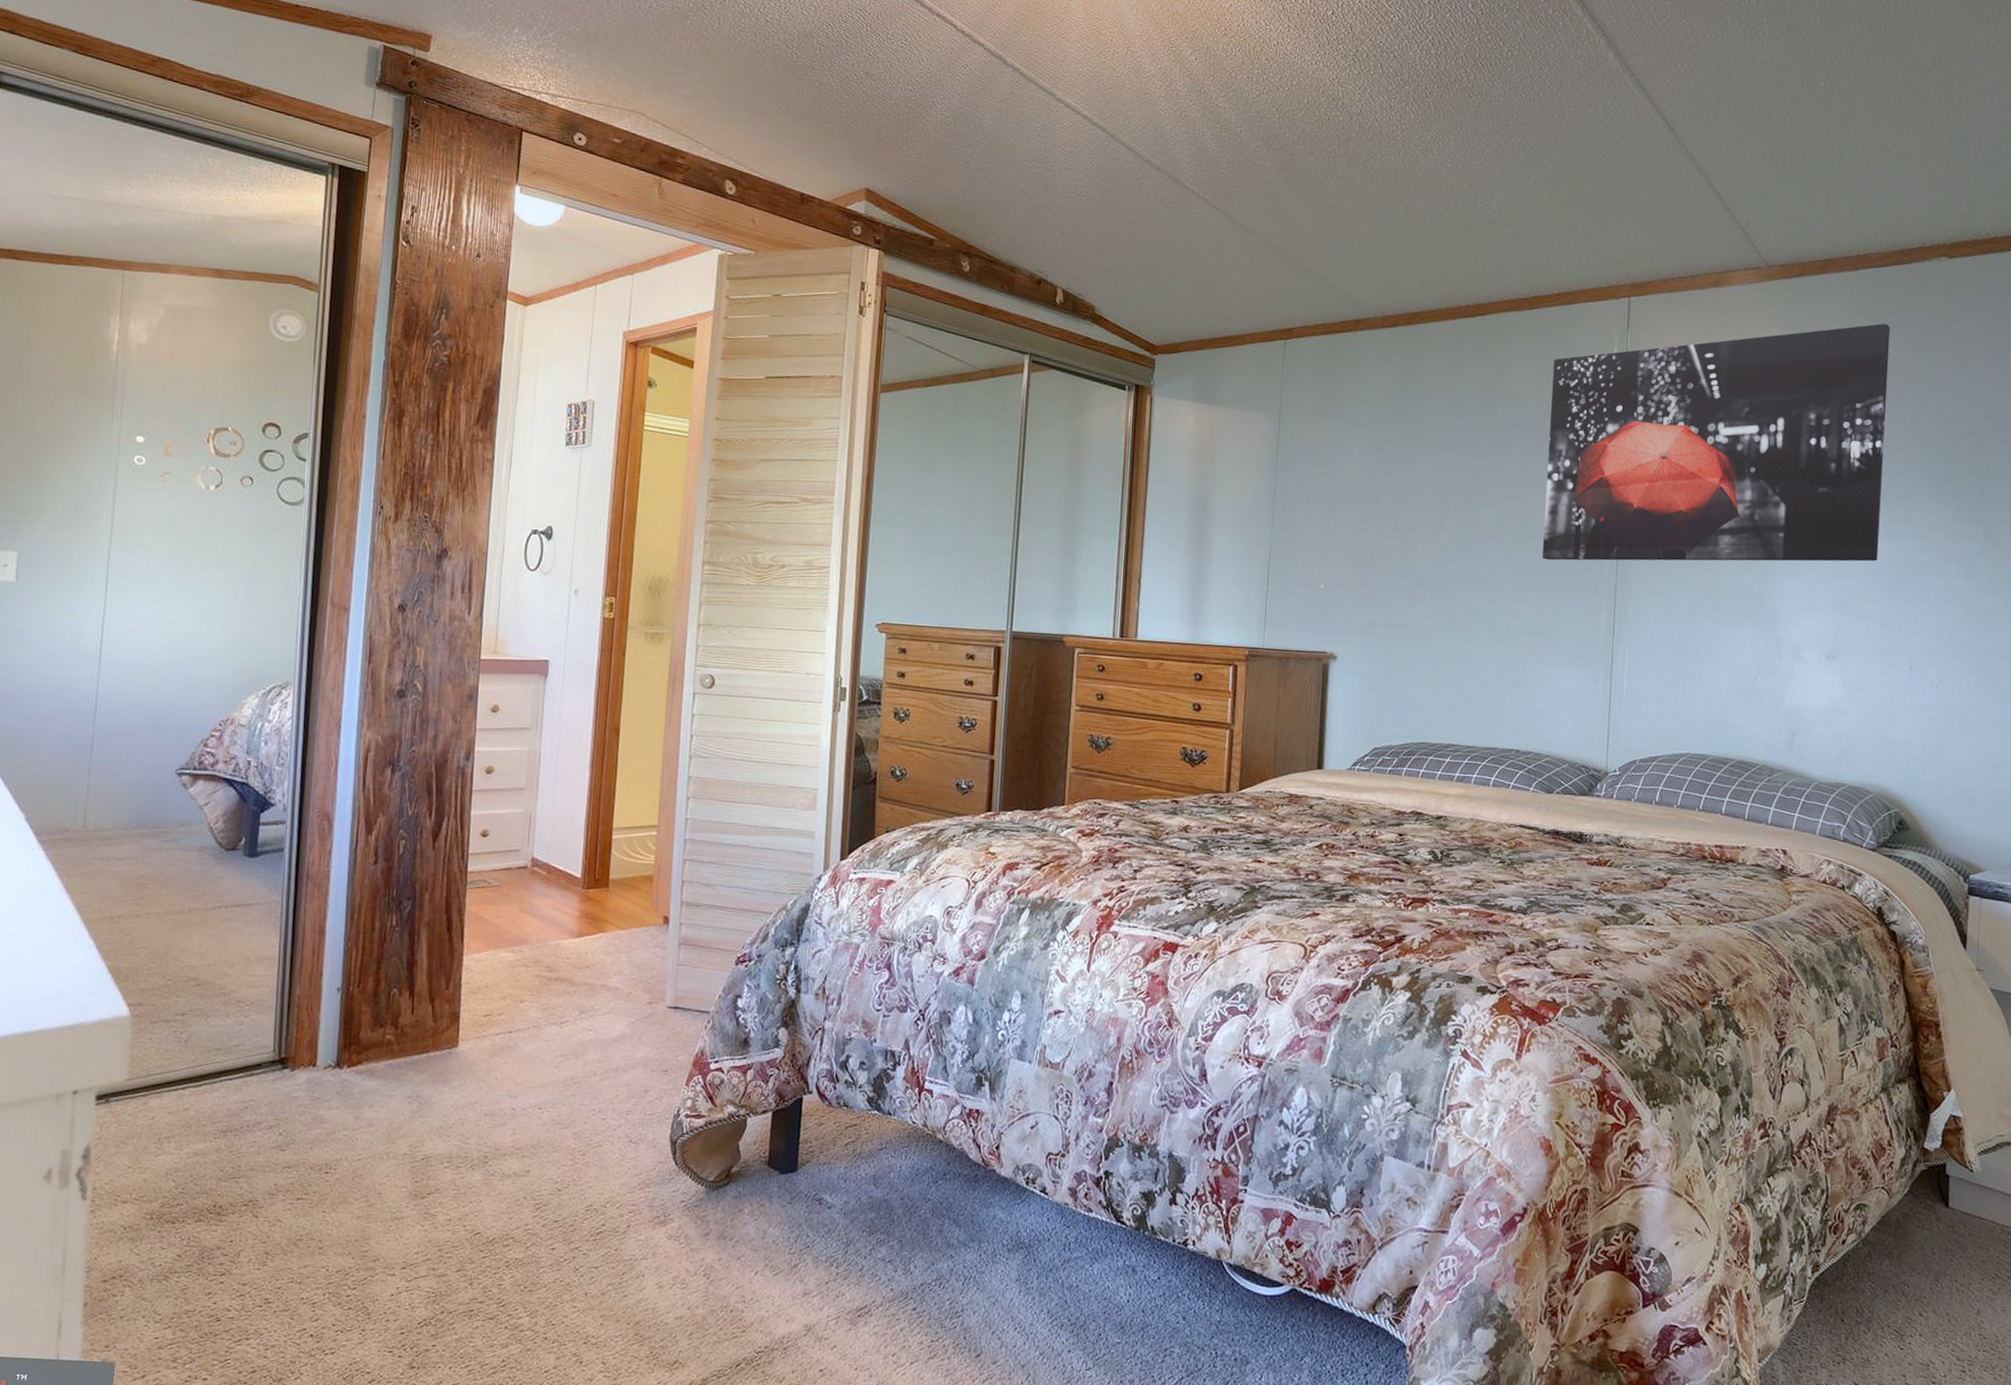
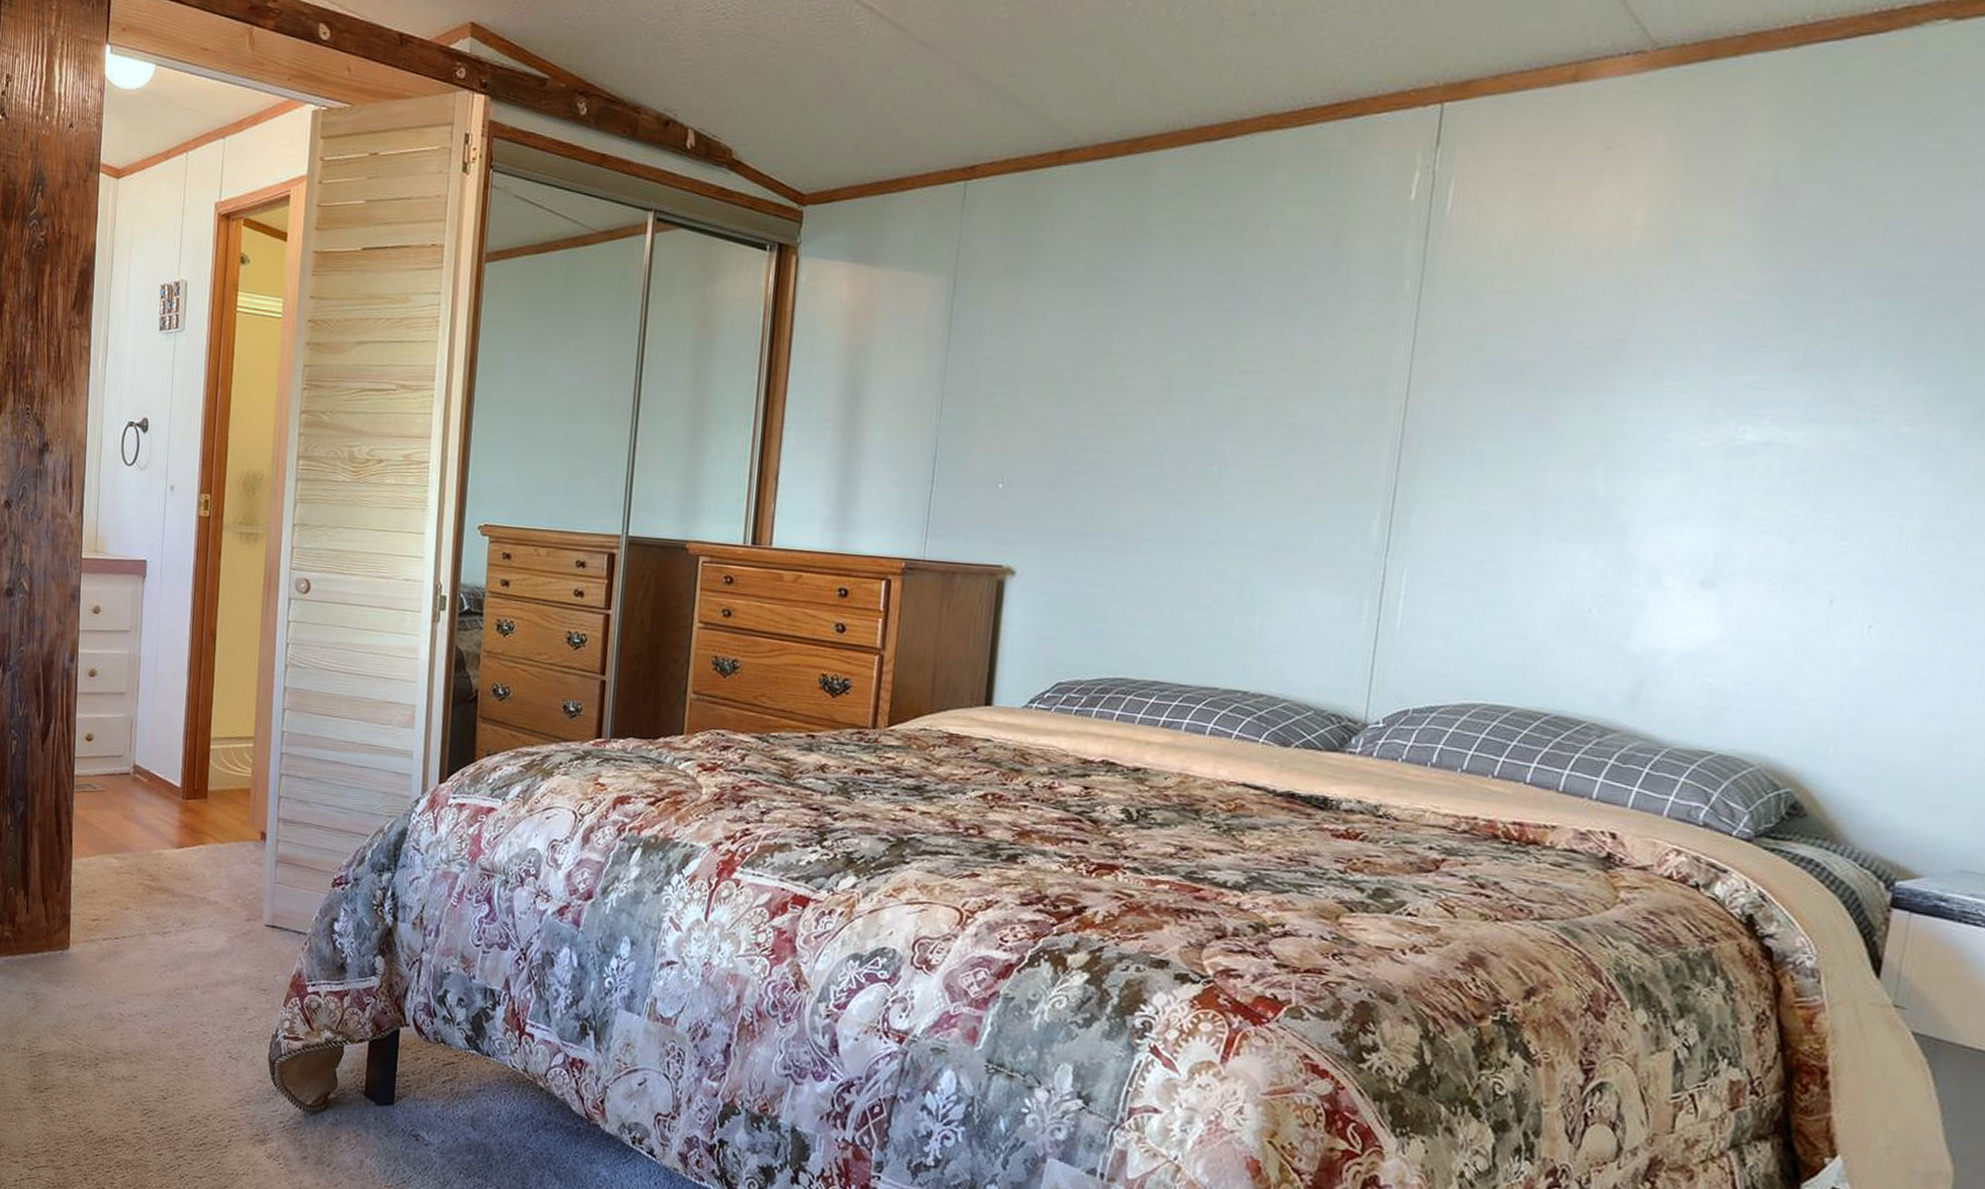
wall art: present [1543,323,1891,562] -> none [1295,120,1846,456]

